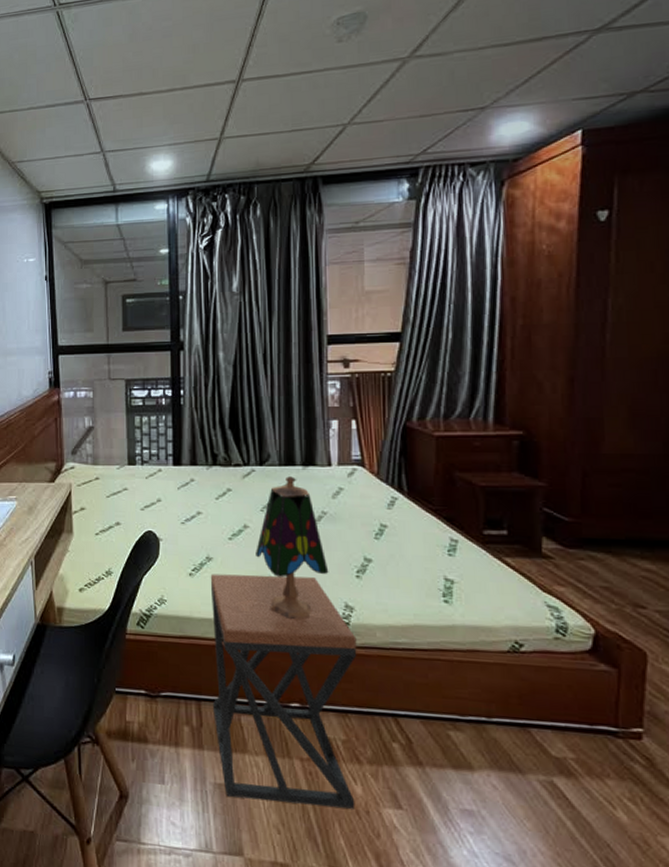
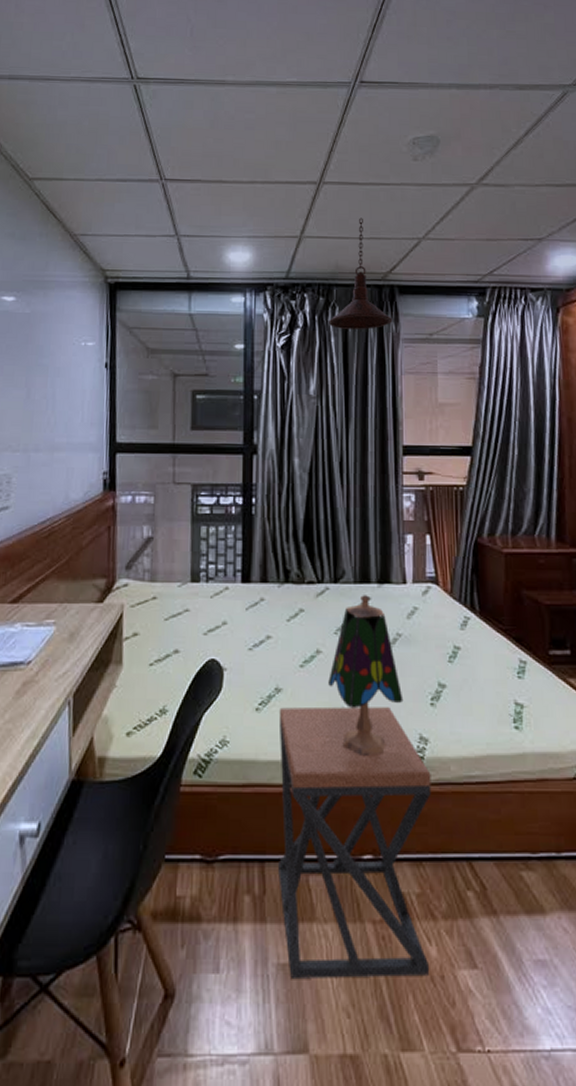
pendant light: none [249,111,316,226] -> present [328,218,393,329]

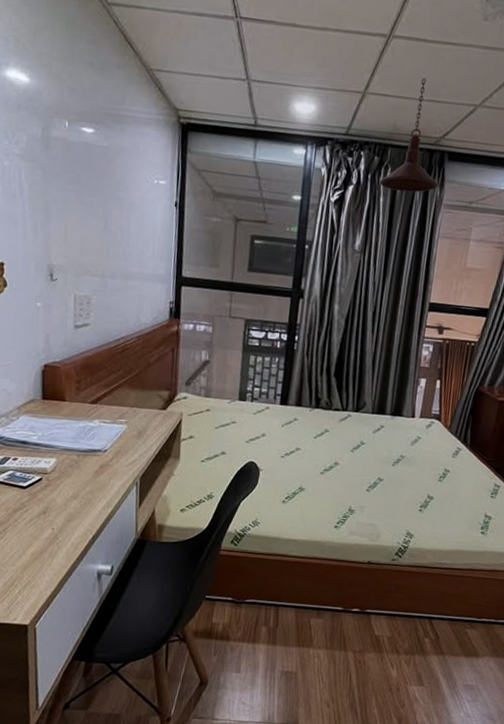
stool: present [278,706,432,978] -> none [288,502,412,687]
table lamp: present [328,595,404,757] -> none [341,423,399,543]

